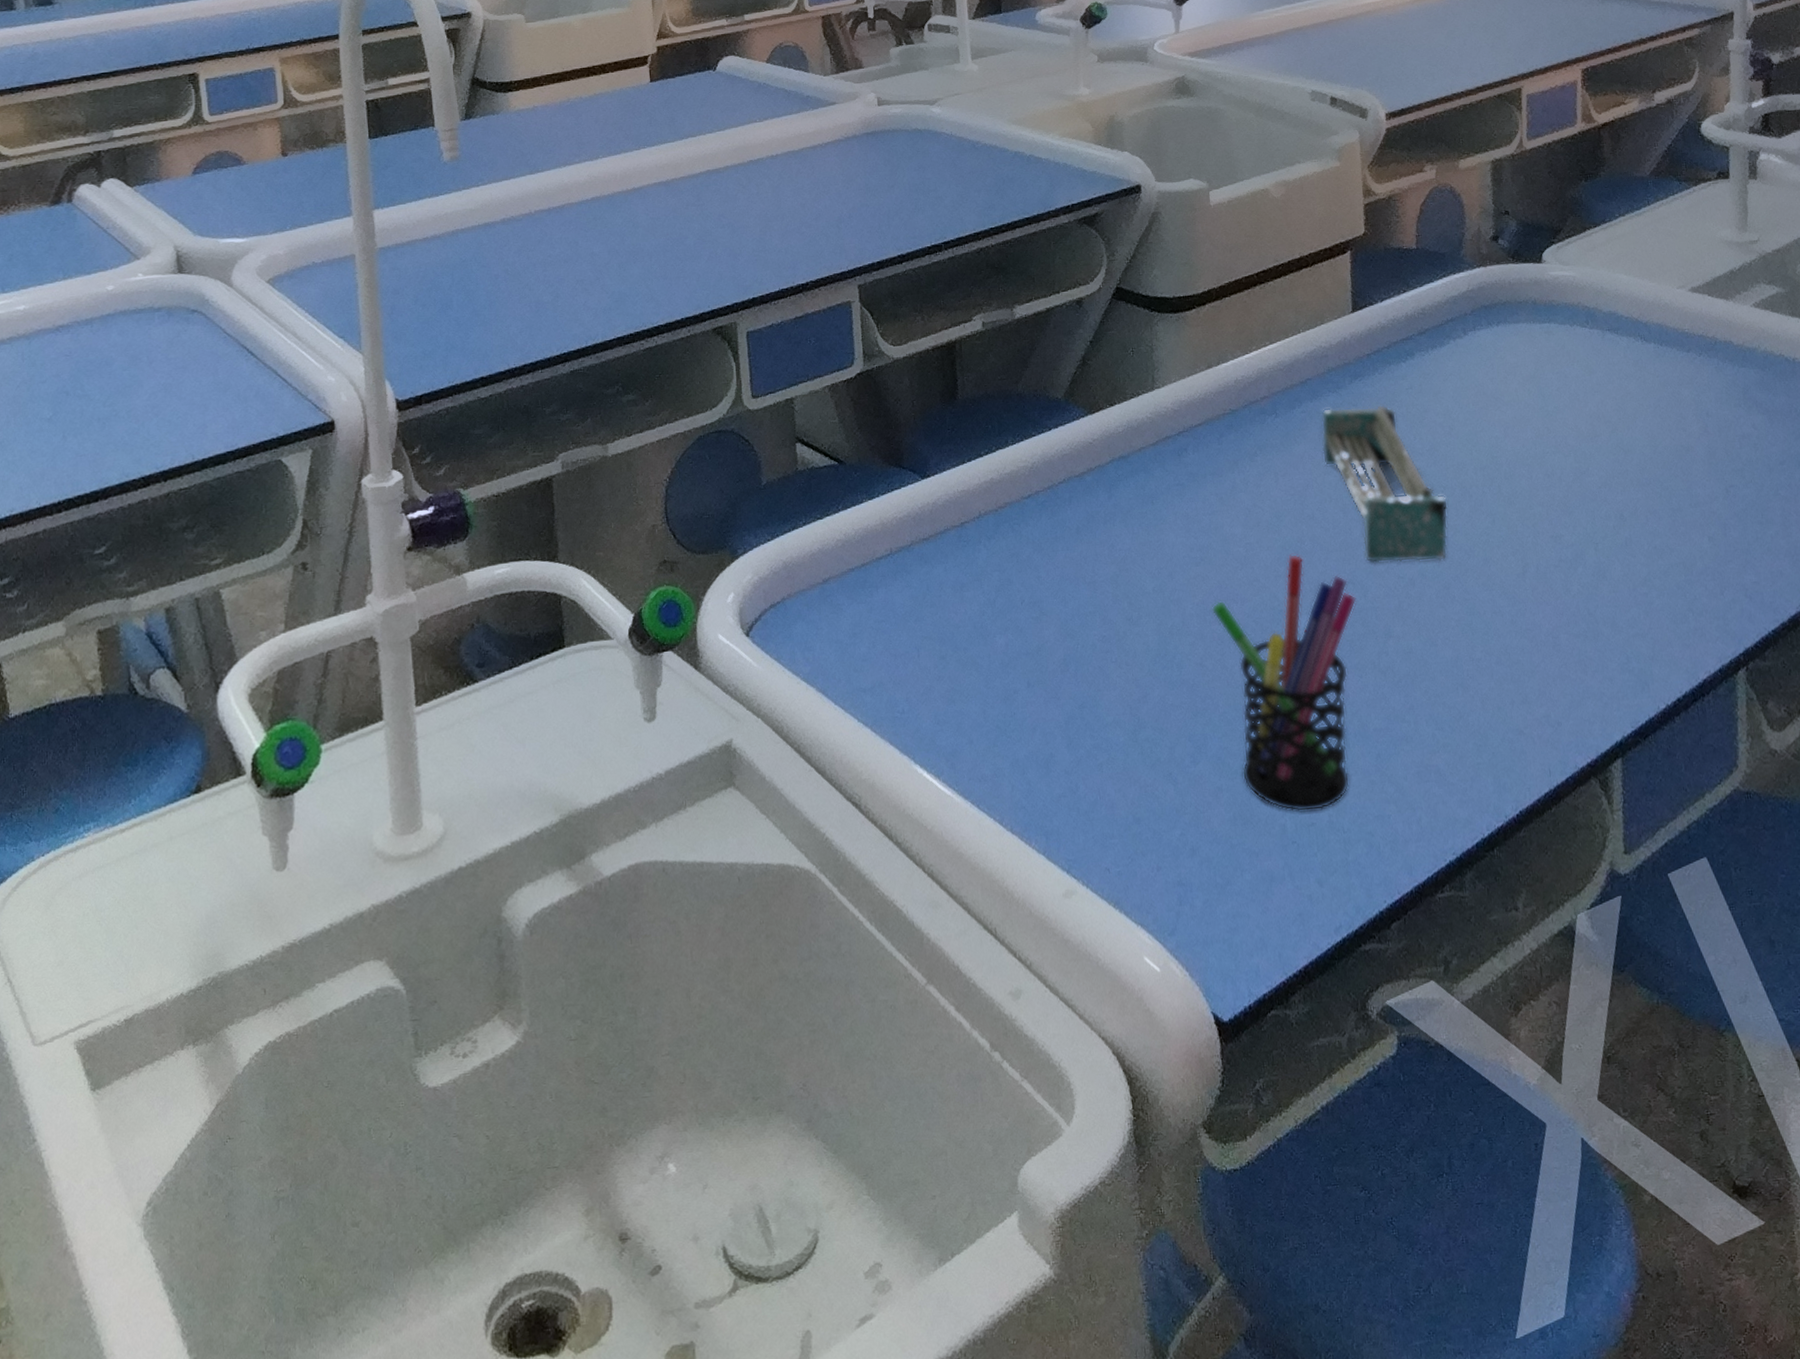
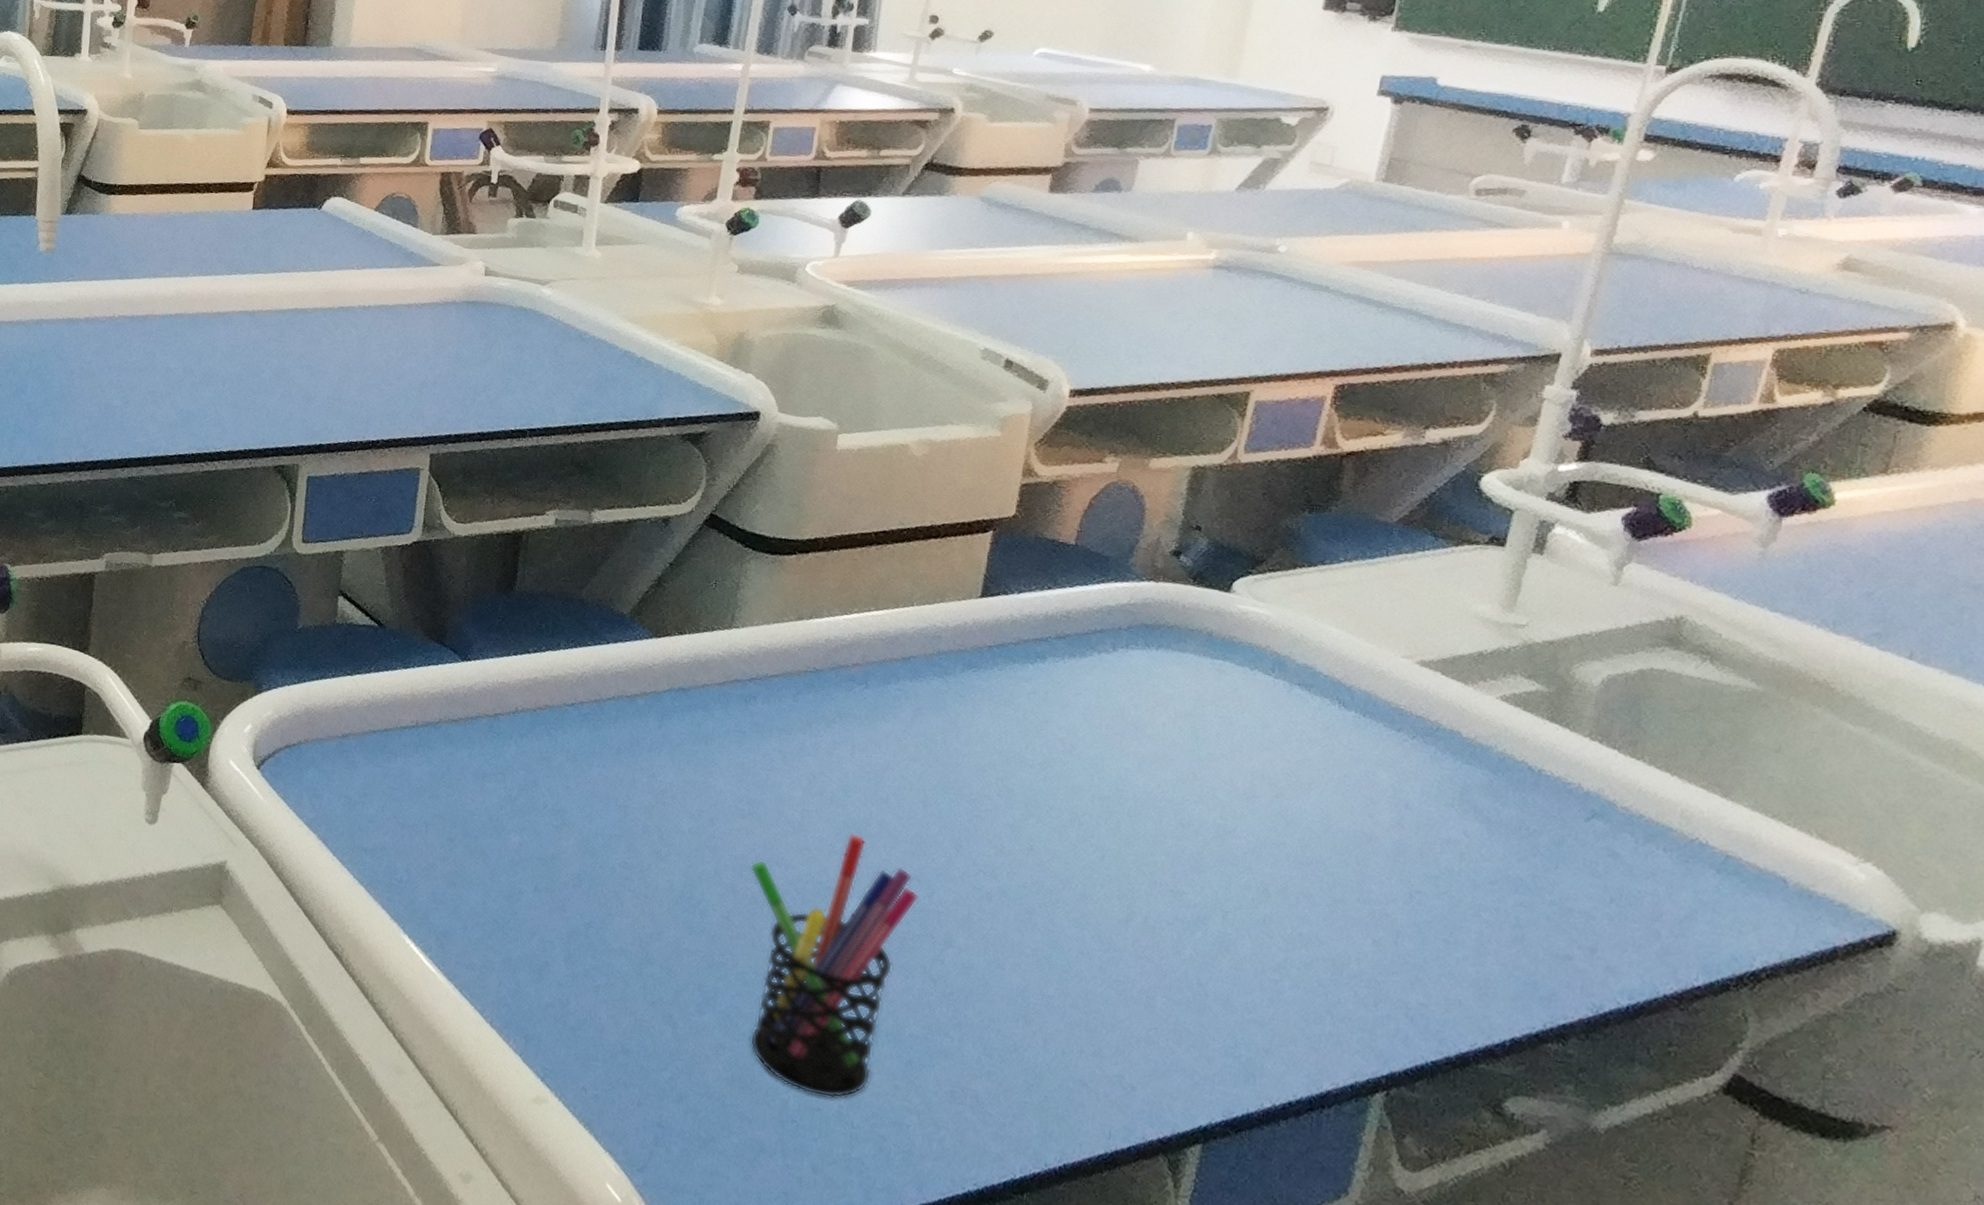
shelf: present [1321,404,1449,563] -> none [912,691,1052,883]

